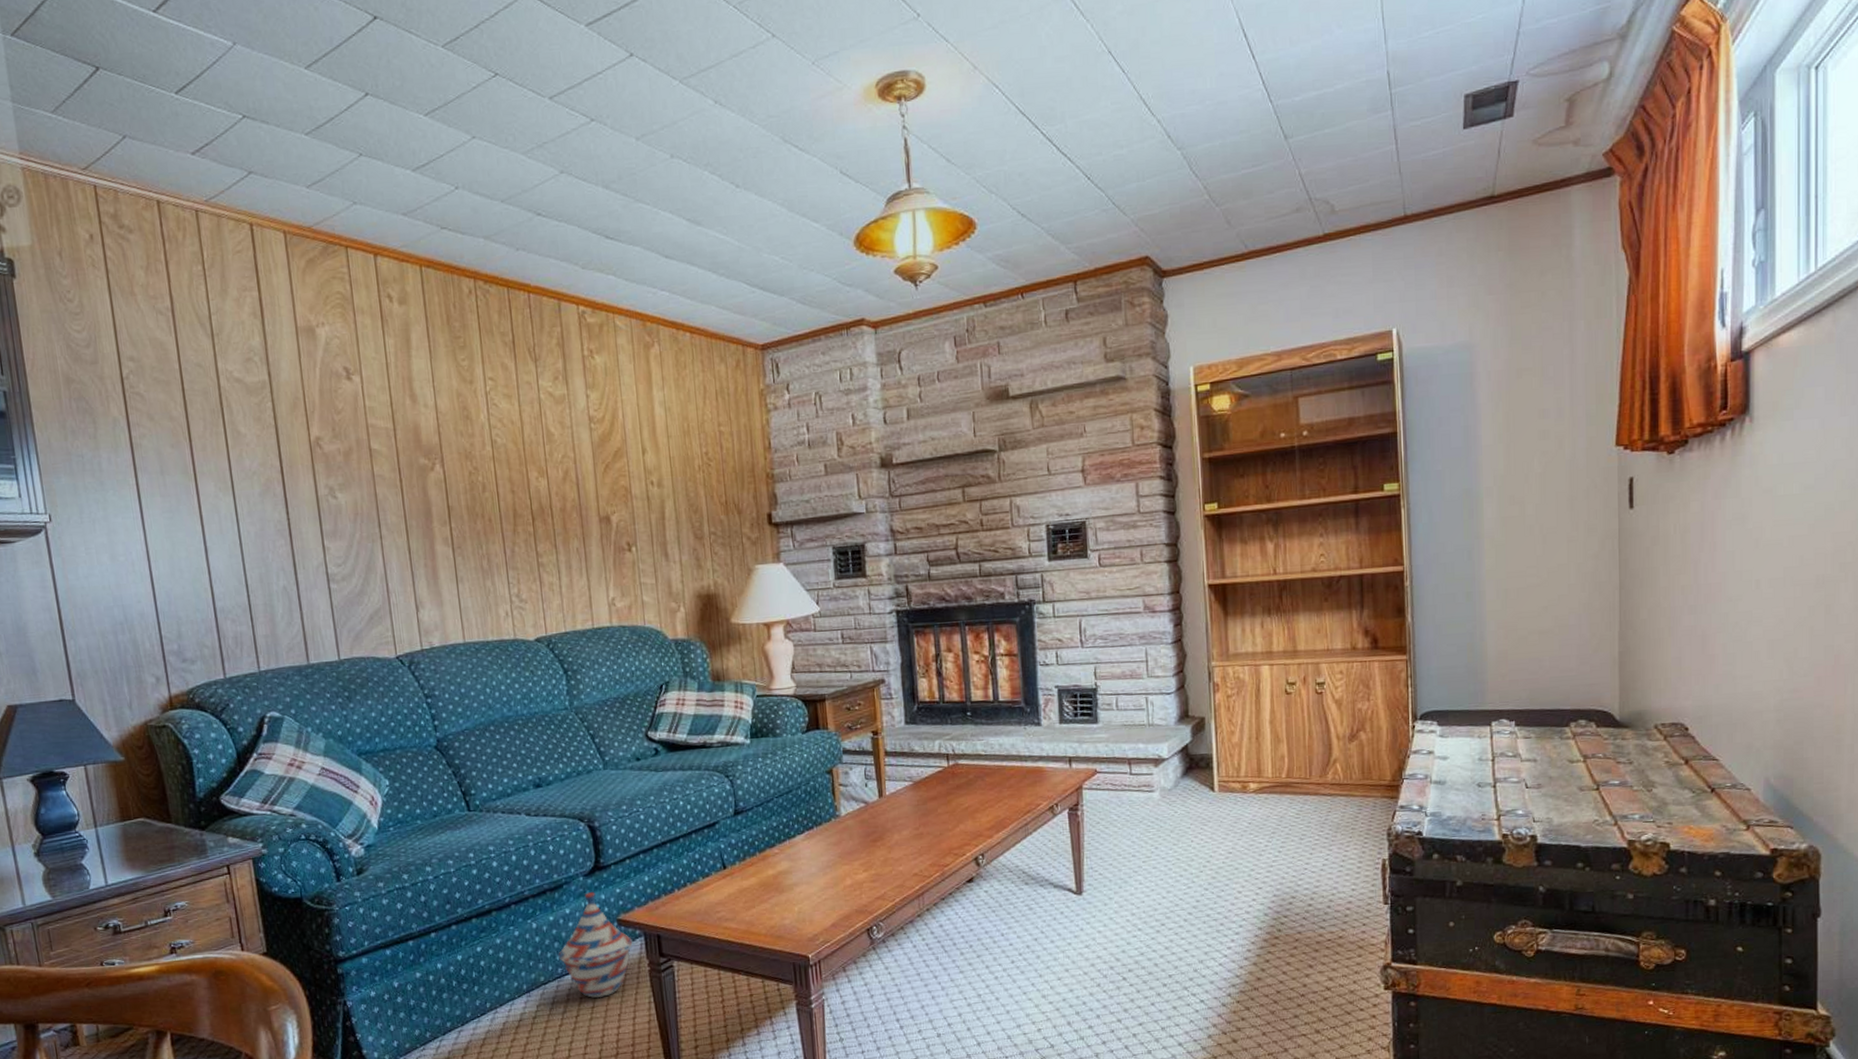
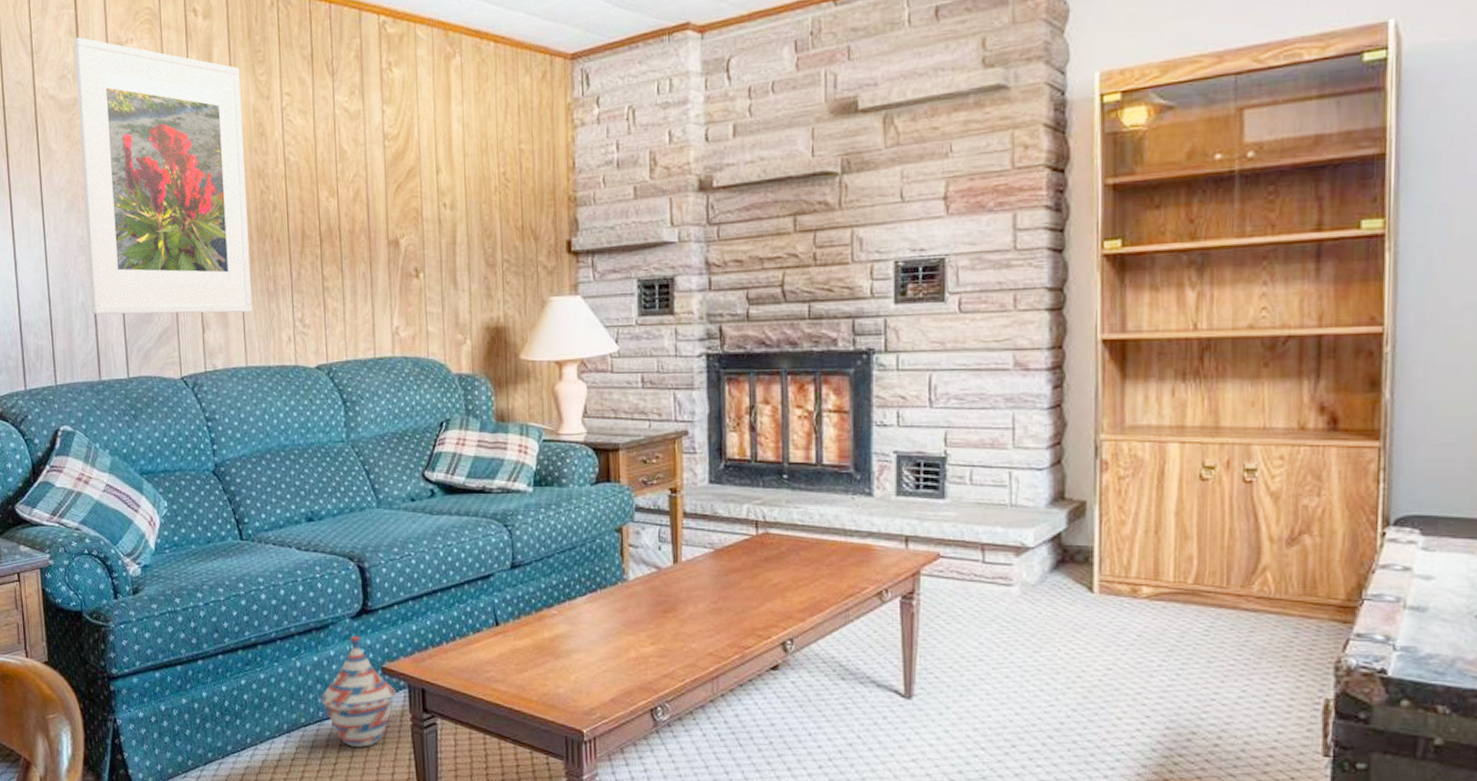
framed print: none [259,319,468,598] -> present [74,37,253,315]

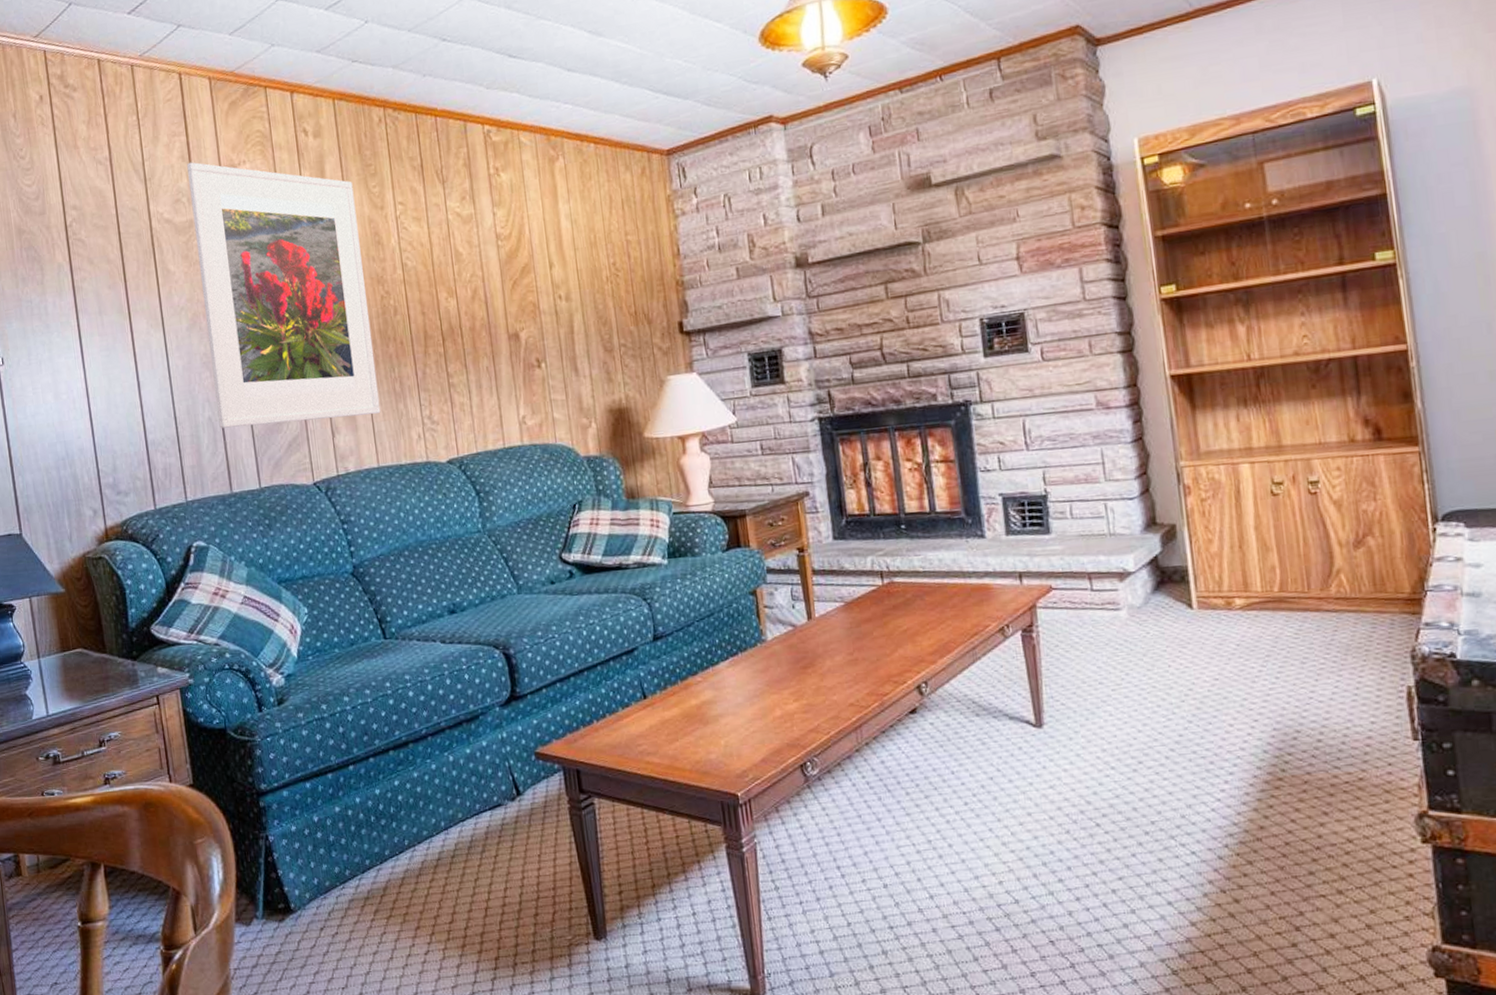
woven basket: present [320,636,396,747] -> none [475,723,552,837]

